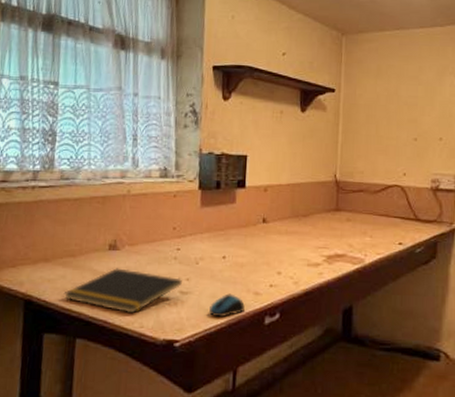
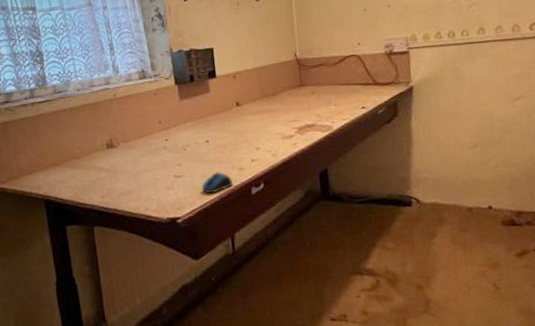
notepad: present [63,268,182,314] -> none [76,163,175,200]

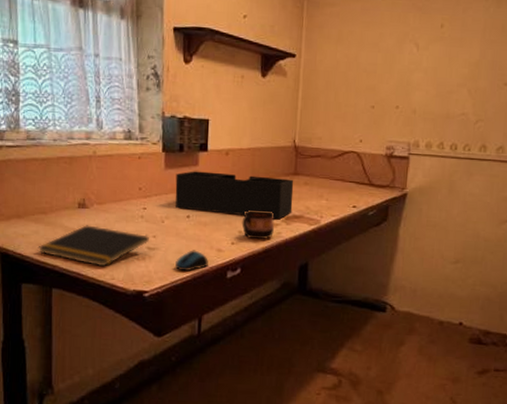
notepad: none [76,163,175,200] -> present [37,225,149,267]
desk organizer: none [190,91,304,135] -> present [175,171,294,220]
cup: none [258,124,290,154] -> present [241,209,275,240]

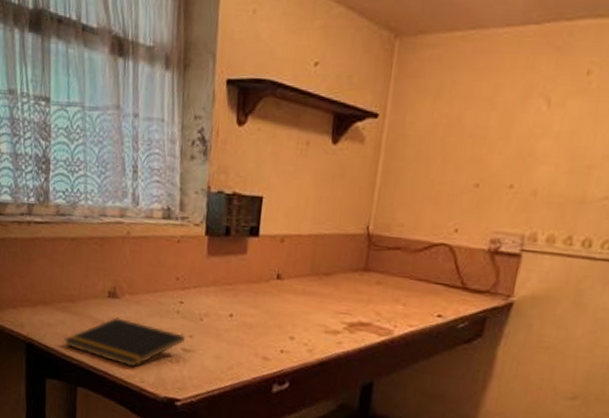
computer mouse: present [174,250,208,271] -> none [211,355,252,380]
desk organizer: present [175,171,294,220] -> none [217,260,364,326]
cup: present [241,209,275,240] -> none [294,311,336,350]

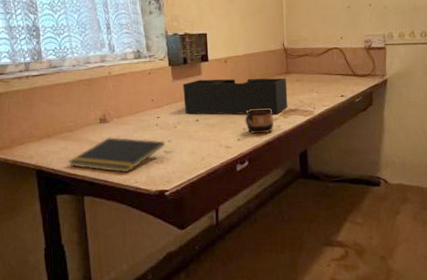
desk organizer: none [217,260,364,326] -> present [183,78,288,115]
cup: none [294,311,336,350] -> present [245,107,274,134]

